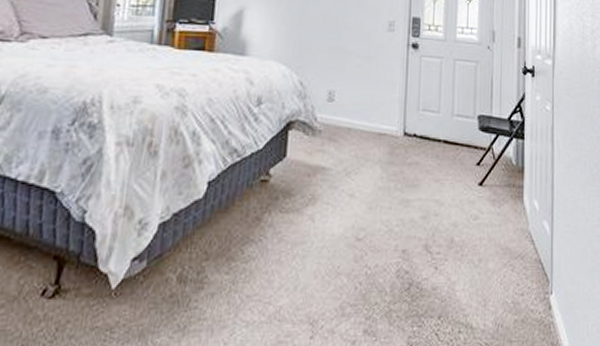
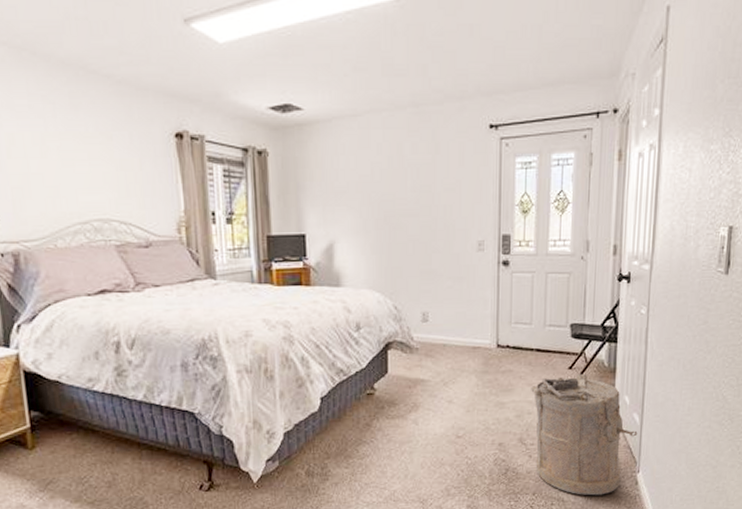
laundry hamper: none [438,172,549,322] -> present [531,374,638,496]

